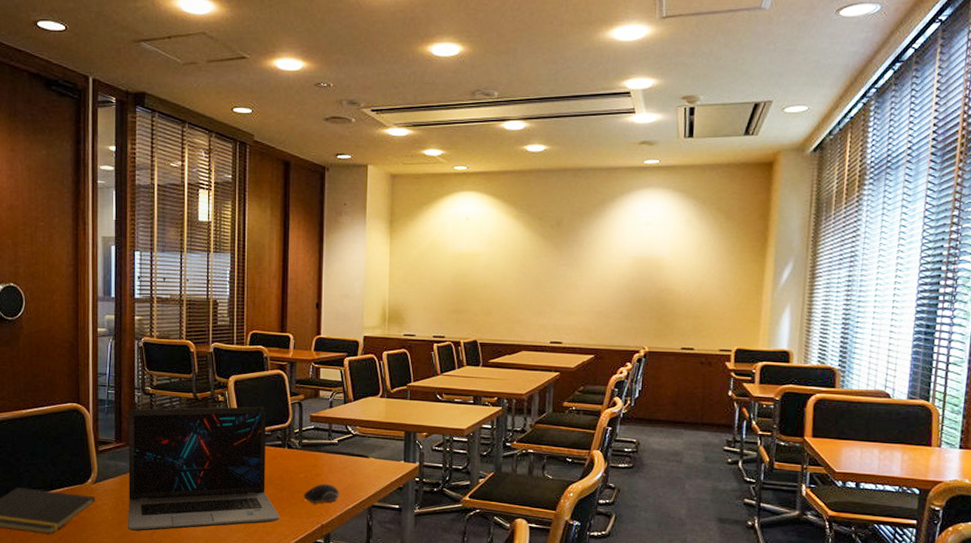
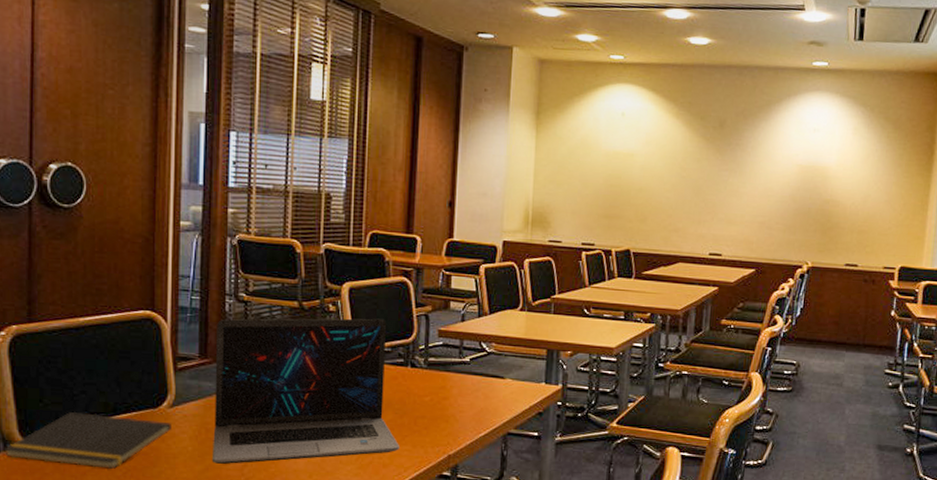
computer mouse: present [304,483,340,503] -> none [428,408,471,430]

